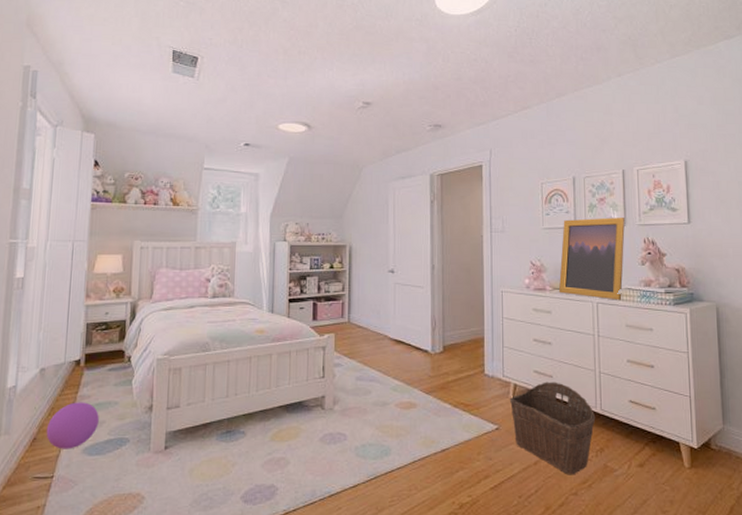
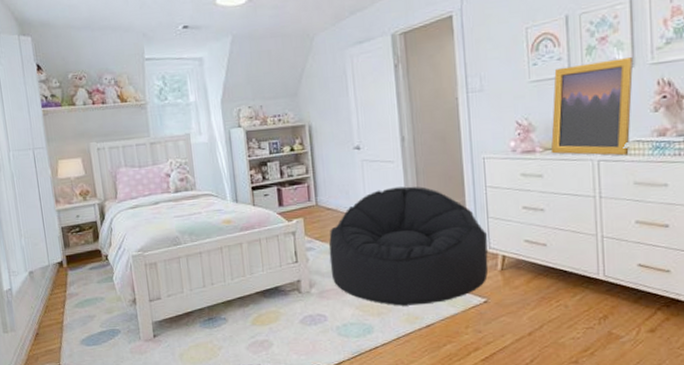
ball: present [46,402,99,449] -> none [45,299,90,342]
bean bag chair: none [355,311,502,428] -> present [329,186,489,306]
wicker basket: present [510,382,596,475] -> none [499,250,598,344]

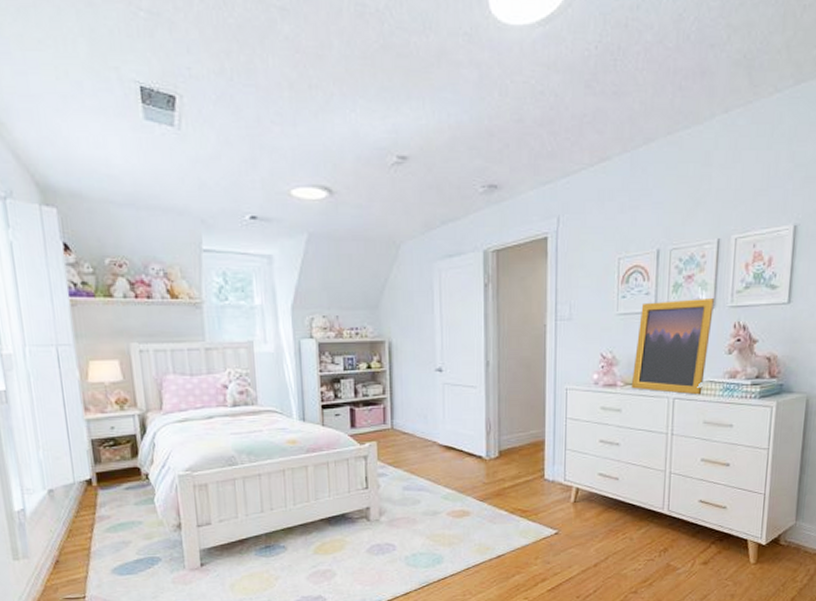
bean bag chair: present [329,186,489,306] -> none [402,413,564,536]

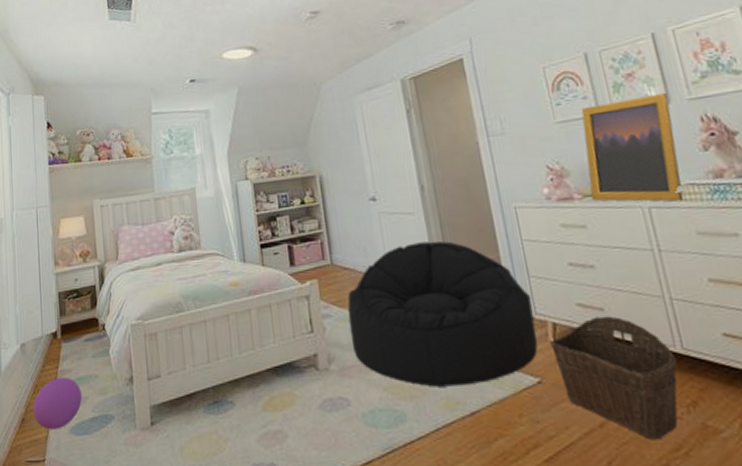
ball: none [67,523,125,571] -> present [33,377,82,430]
bean bag chair: none [402,413,564,536] -> present [347,240,538,387]
wicker basket: none [571,484,662,575] -> present [550,316,678,440]

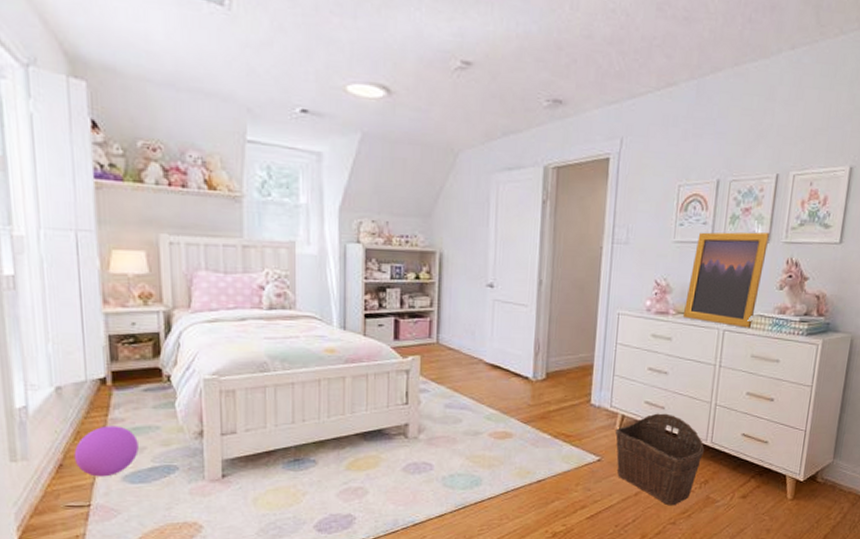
bean bag chair: present [347,240,538,387] -> none [444,333,611,459]

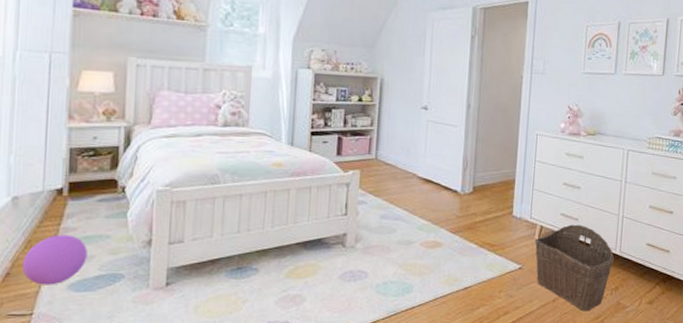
picture frame: present [682,232,771,328] -> none [592,65,664,149]

